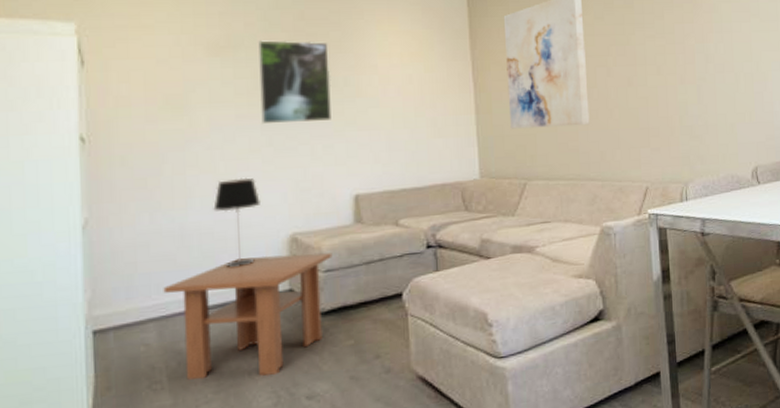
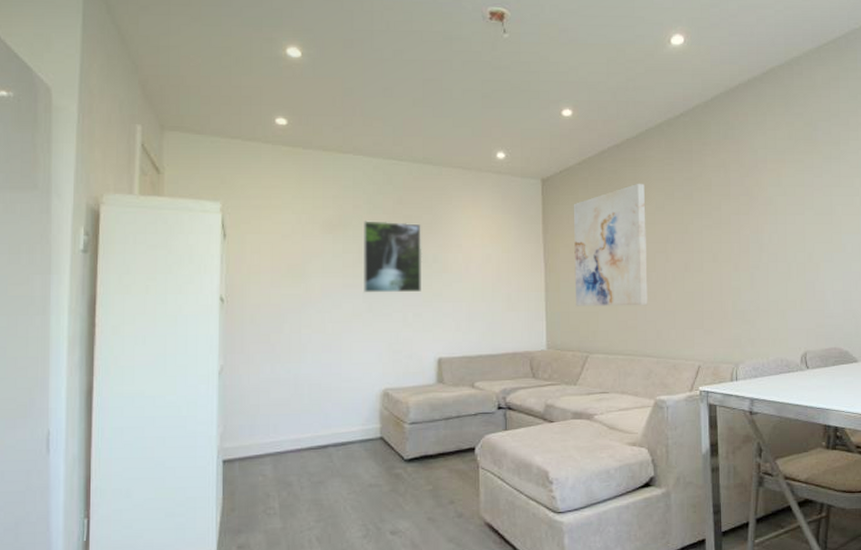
coffee table: present [163,253,333,380] -> none [279,407,417,510]
table lamp: present [213,177,260,267] -> none [321,338,360,414]

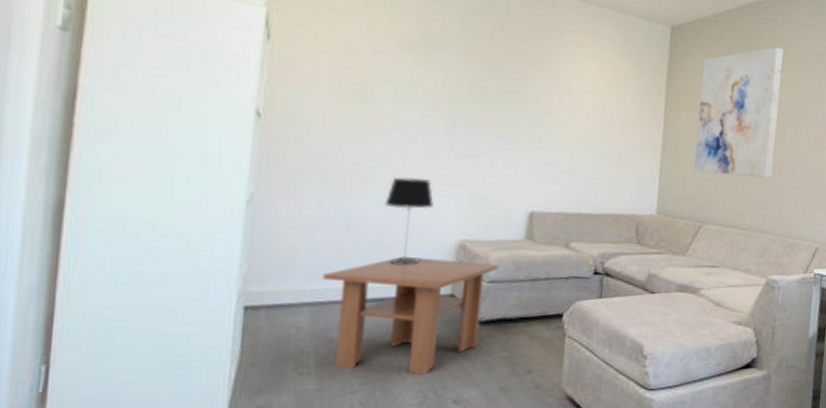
coffee table: none [279,407,417,510] -> present [322,257,499,375]
table lamp: none [321,338,360,414] -> present [384,176,434,265]
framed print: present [363,219,422,293] -> none [446,42,525,135]

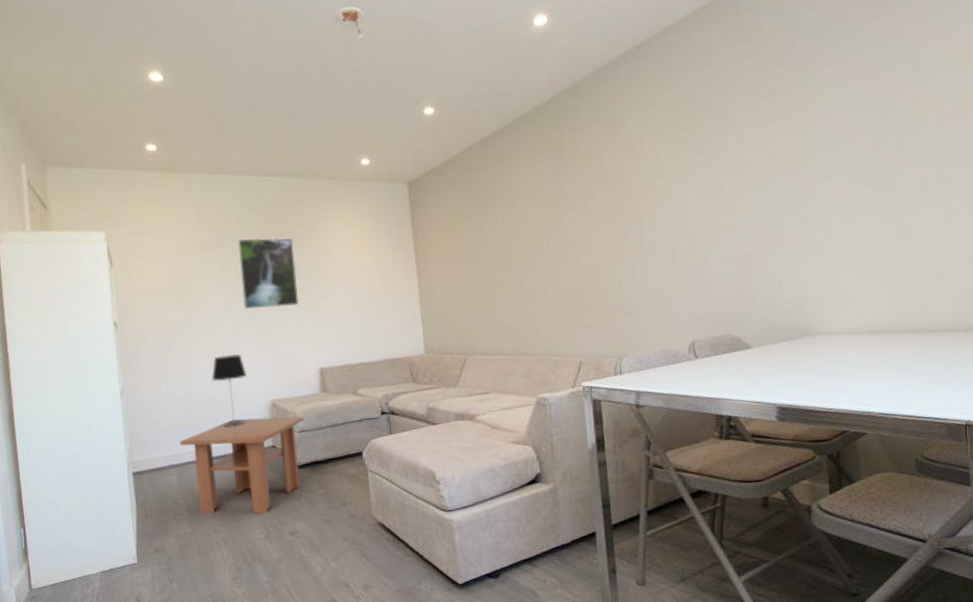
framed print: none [446,42,525,135] -> present [237,237,299,310]
wall art: present [694,46,784,180] -> none [441,177,524,309]

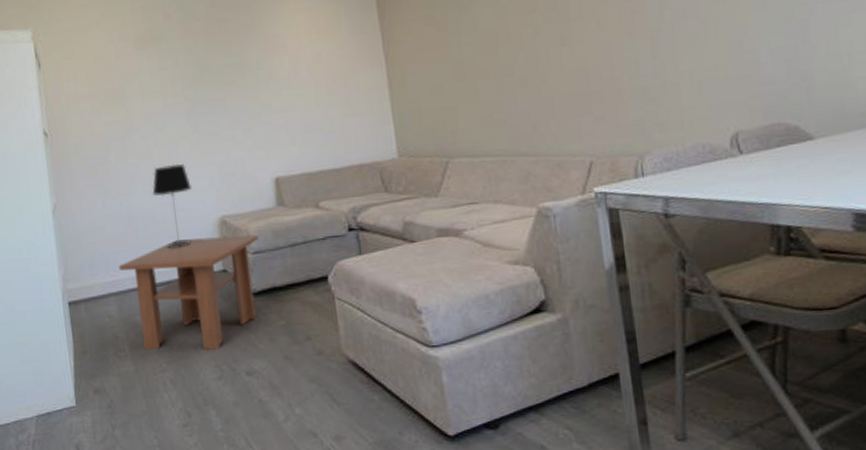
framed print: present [237,237,299,310] -> none [176,27,248,112]

